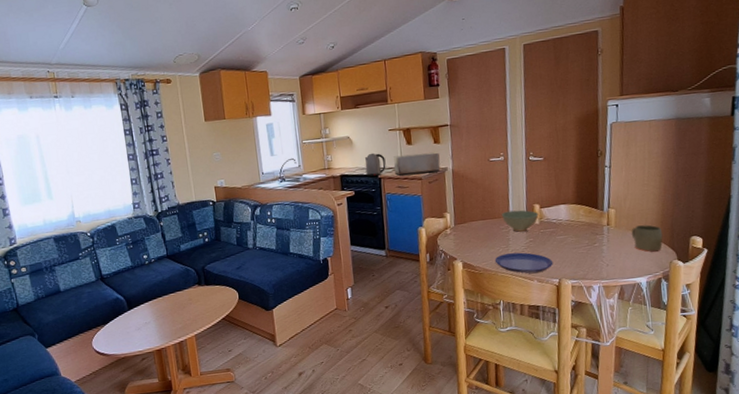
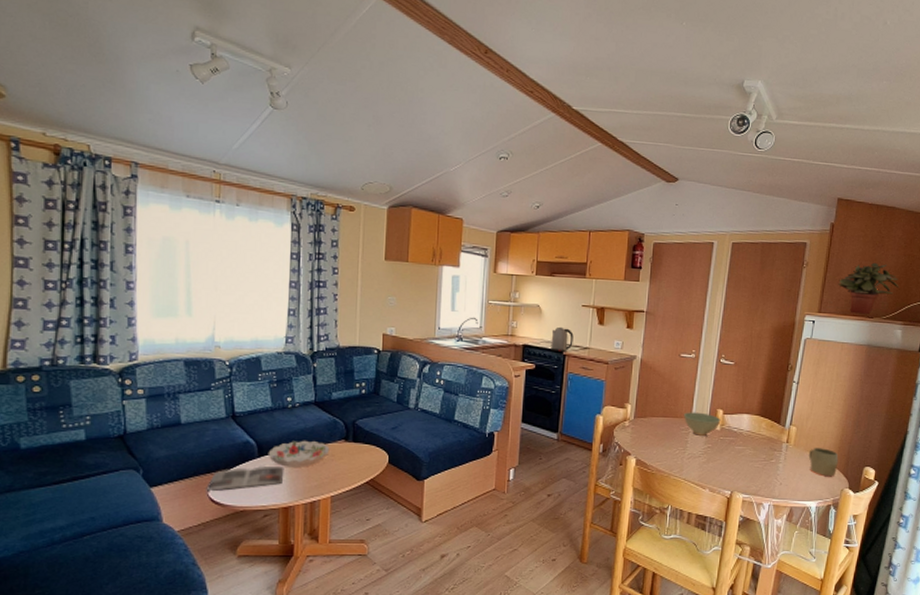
magazine: none [91,316,152,345] -> present [206,466,284,491]
decorative bowl: none [136,289,187,316] -> present [268,440,330,467]
toaster: present [393,152,441,176] -> none [580,334,630,359]
plate: present [494,252,554,274] -> none [669,457,728,481]
potted plant: none [637,36,701,91] -> present [838,262,899,315]

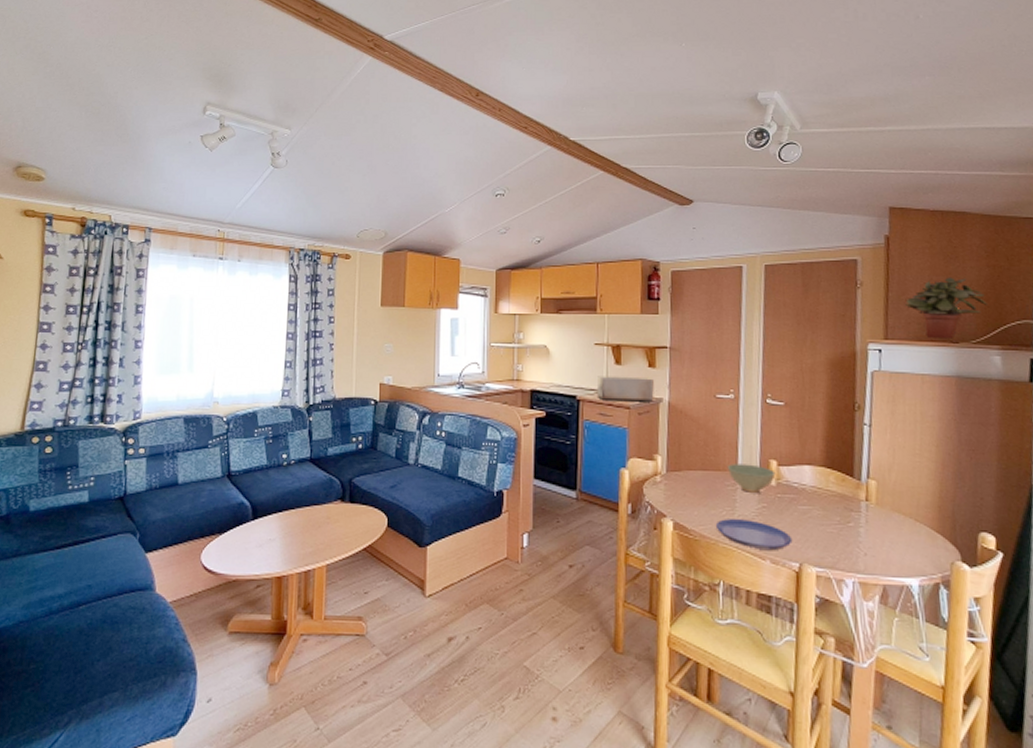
magazine: present [206,466,284,491] -> none [199,530,279,557]
decorative bowl: present [268,440,330,467] -> none [262,500,325,532]
kettle: present [550,326,574,352] -> none [562,368,587,397]
toaster: none [580,334,630,359] -> present [596,376,654,402]
plate: none [669,457,728,481] -> present [715,519,793,550]
mug: present [808,448,839,477] -> none [897,507,942,546]

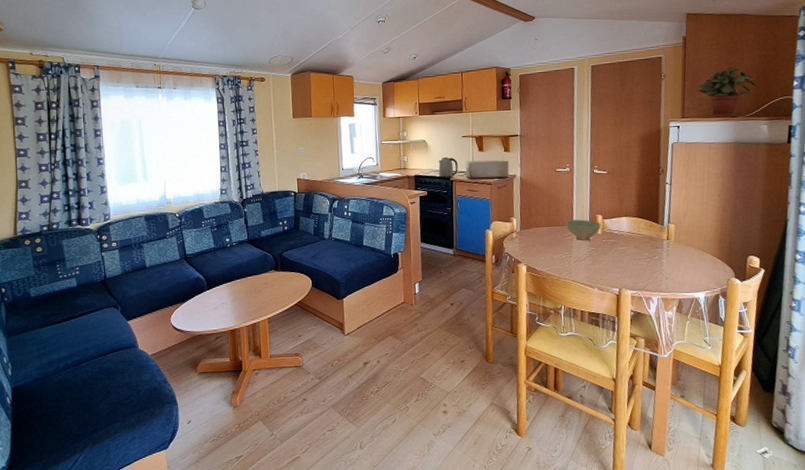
kettle: none [562,368,587,397] -> present [438,156,458,179]
plate: present [715,519,793,550] -> none [557,260,614,281]

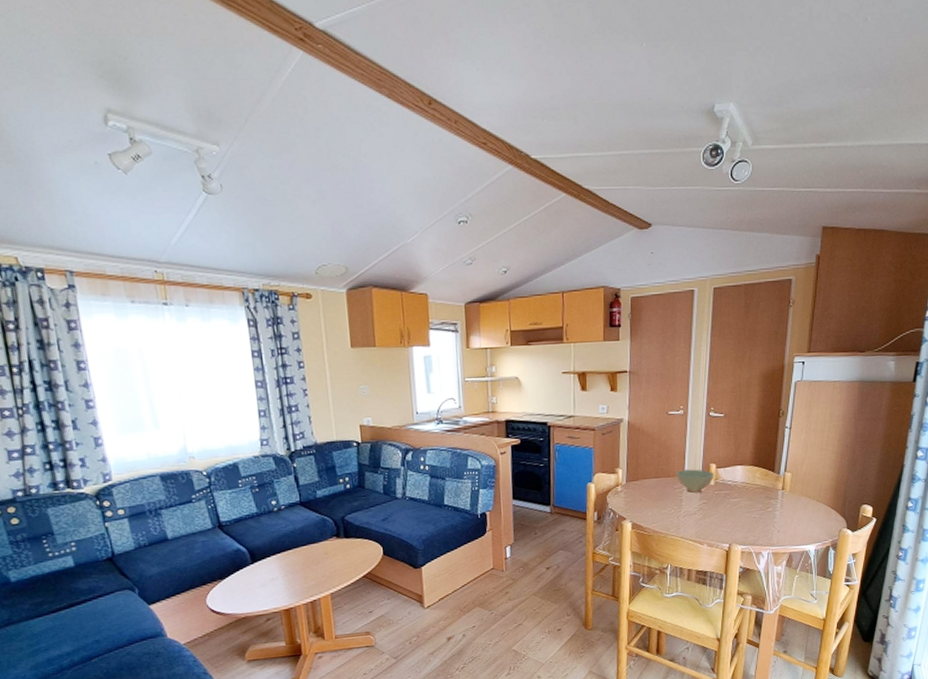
kettle: present [438,156,458,179] -> none [533,397,557,424]
toaster: present [465,159,509,180] -> none [565,401,616,425]
potted plant: present [698,66,758,115] -> none [827,292,890,350]

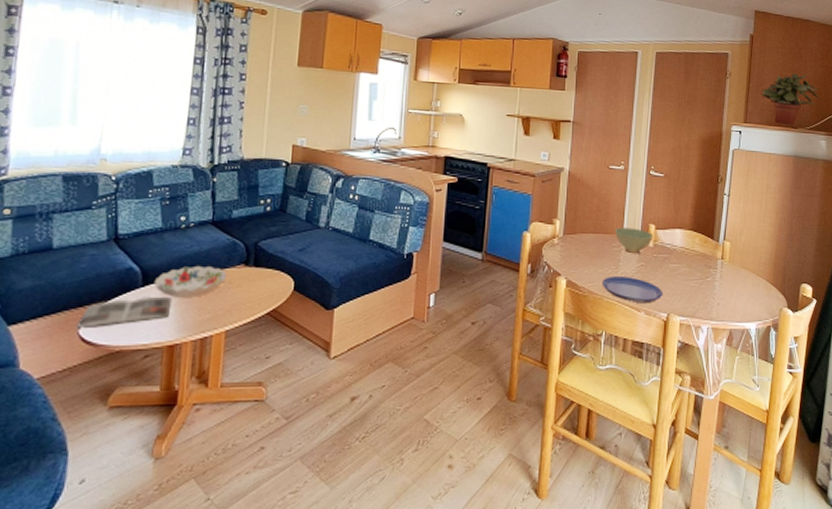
magazine: none [204,570,280,602] -> present [76,297,172,328]
decorative bowl: none [260,541,323,570] -> present [153,265,227,297]
plate: none [665,514,725,537] -> present [602,277,663,302]
potted plant: none [827,292,890,350] -> present [762,73,819,125]

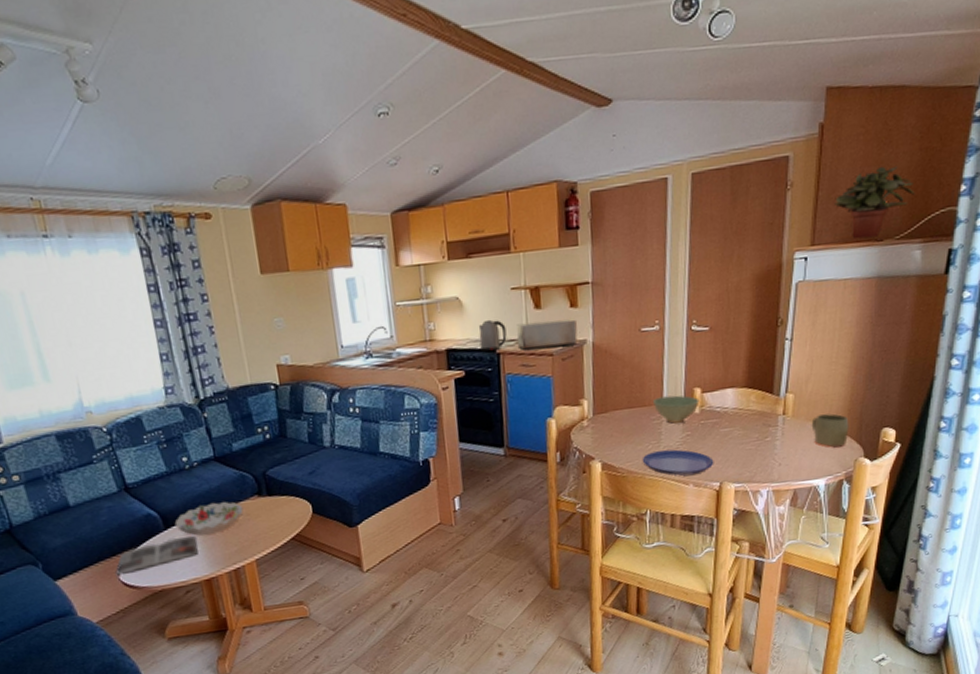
kettle: none [474,137,498,164] -> present [478,319,507,352]
toaster: none [506,145,557,171] -> present [516,319,578,351]
mug: none [744,264,775,295] -> present [811,413,849,448]

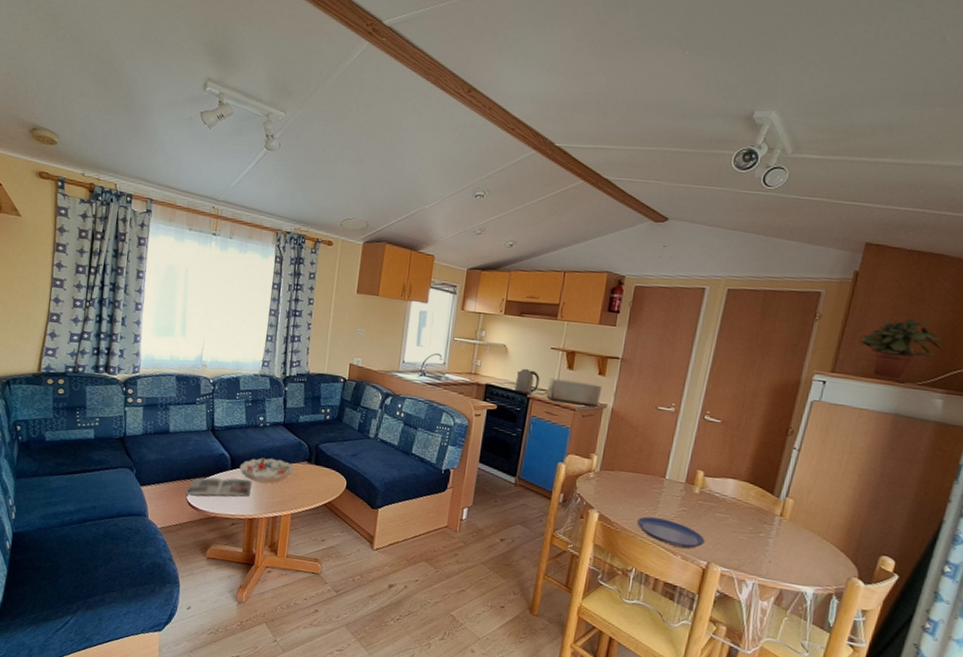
bowl: present [652,395,700,424] -> none [656,469,701,498]
mug: present [811,413,849,448] -> none [807,526,847,562]

